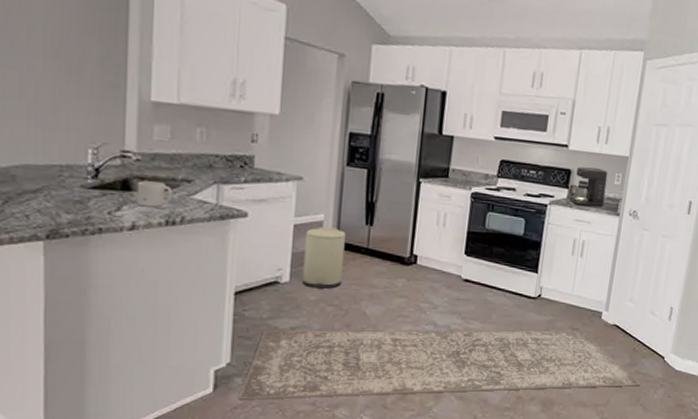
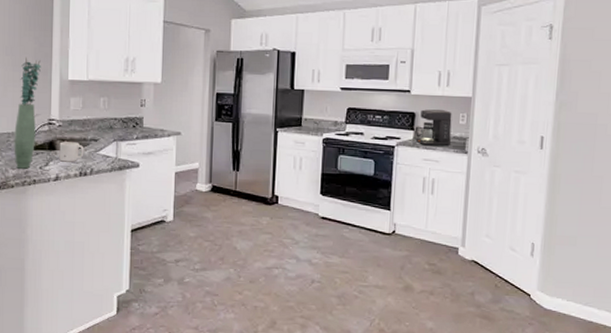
vase: none [69,65,112,214] -> present [14,57,42,169]
rug: present [238,329,642,400] -> none [136,262,508,324]
pedal bin: present [302,227,346,289] -> none [183,173,217,227]

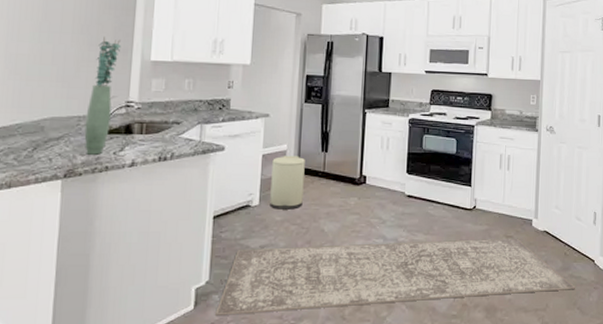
mug: present [59,142,84,163] -> none [136,125,165,148]
rug: none [136,262,508,324] -> present [215,238,576,316]
pedal bin: none [183,173,217,227] -> present [270,155,305,210]
coffee maker: present [414,109,452,146] -> none [492,91,524,125]

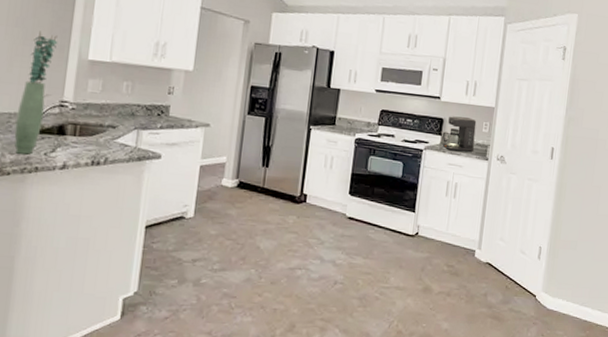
rug: present [215,238,576,316] -> none [142,261,515,328]
pedal bin: present [270,155,305,210] -> none [205,168,245,224]
coffee maker: none [492,91,524,125] -> present [442,116,477,152]

